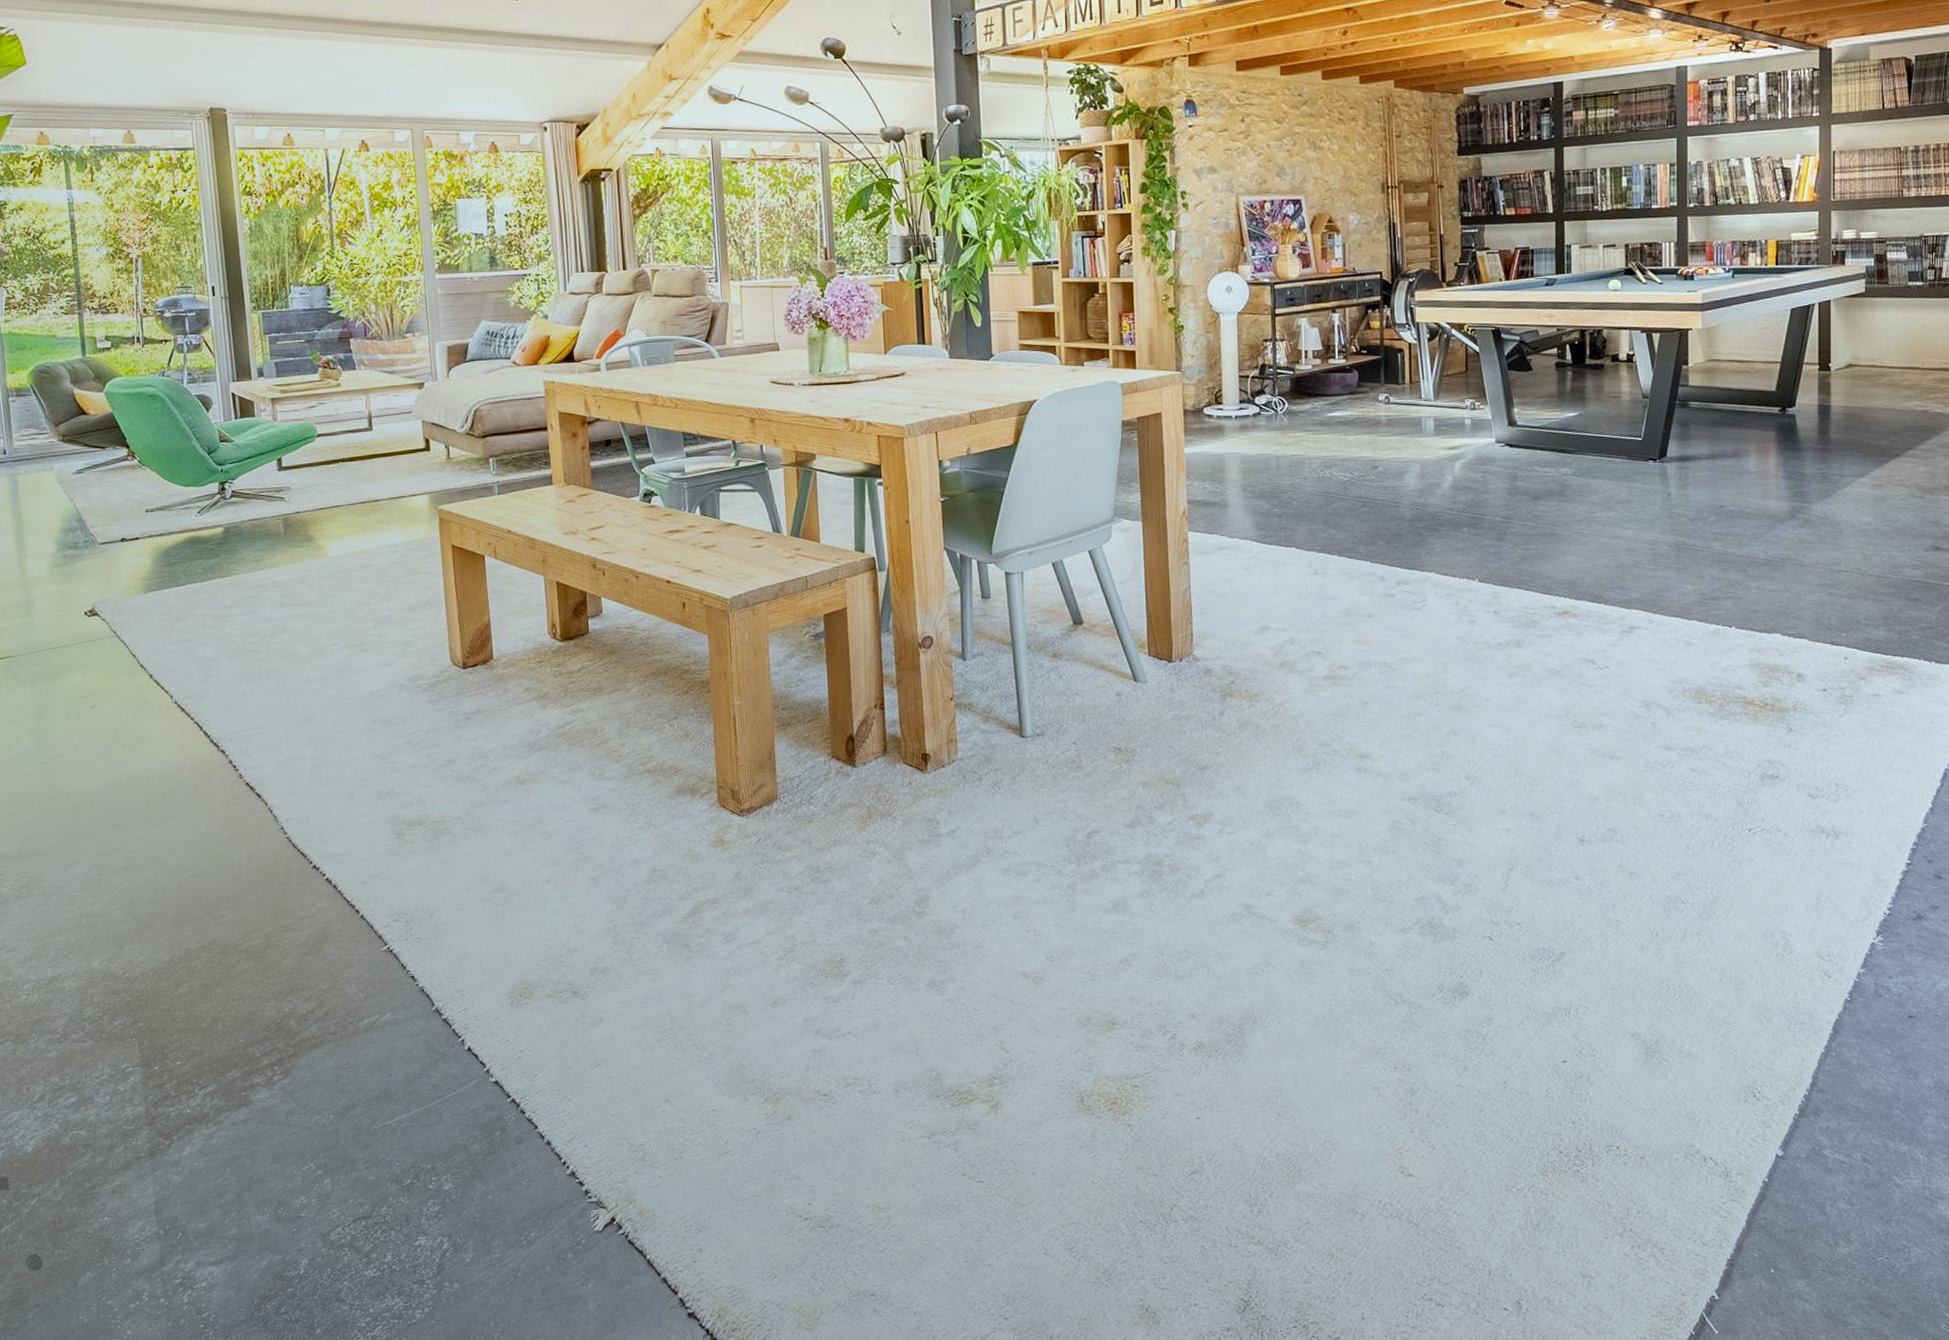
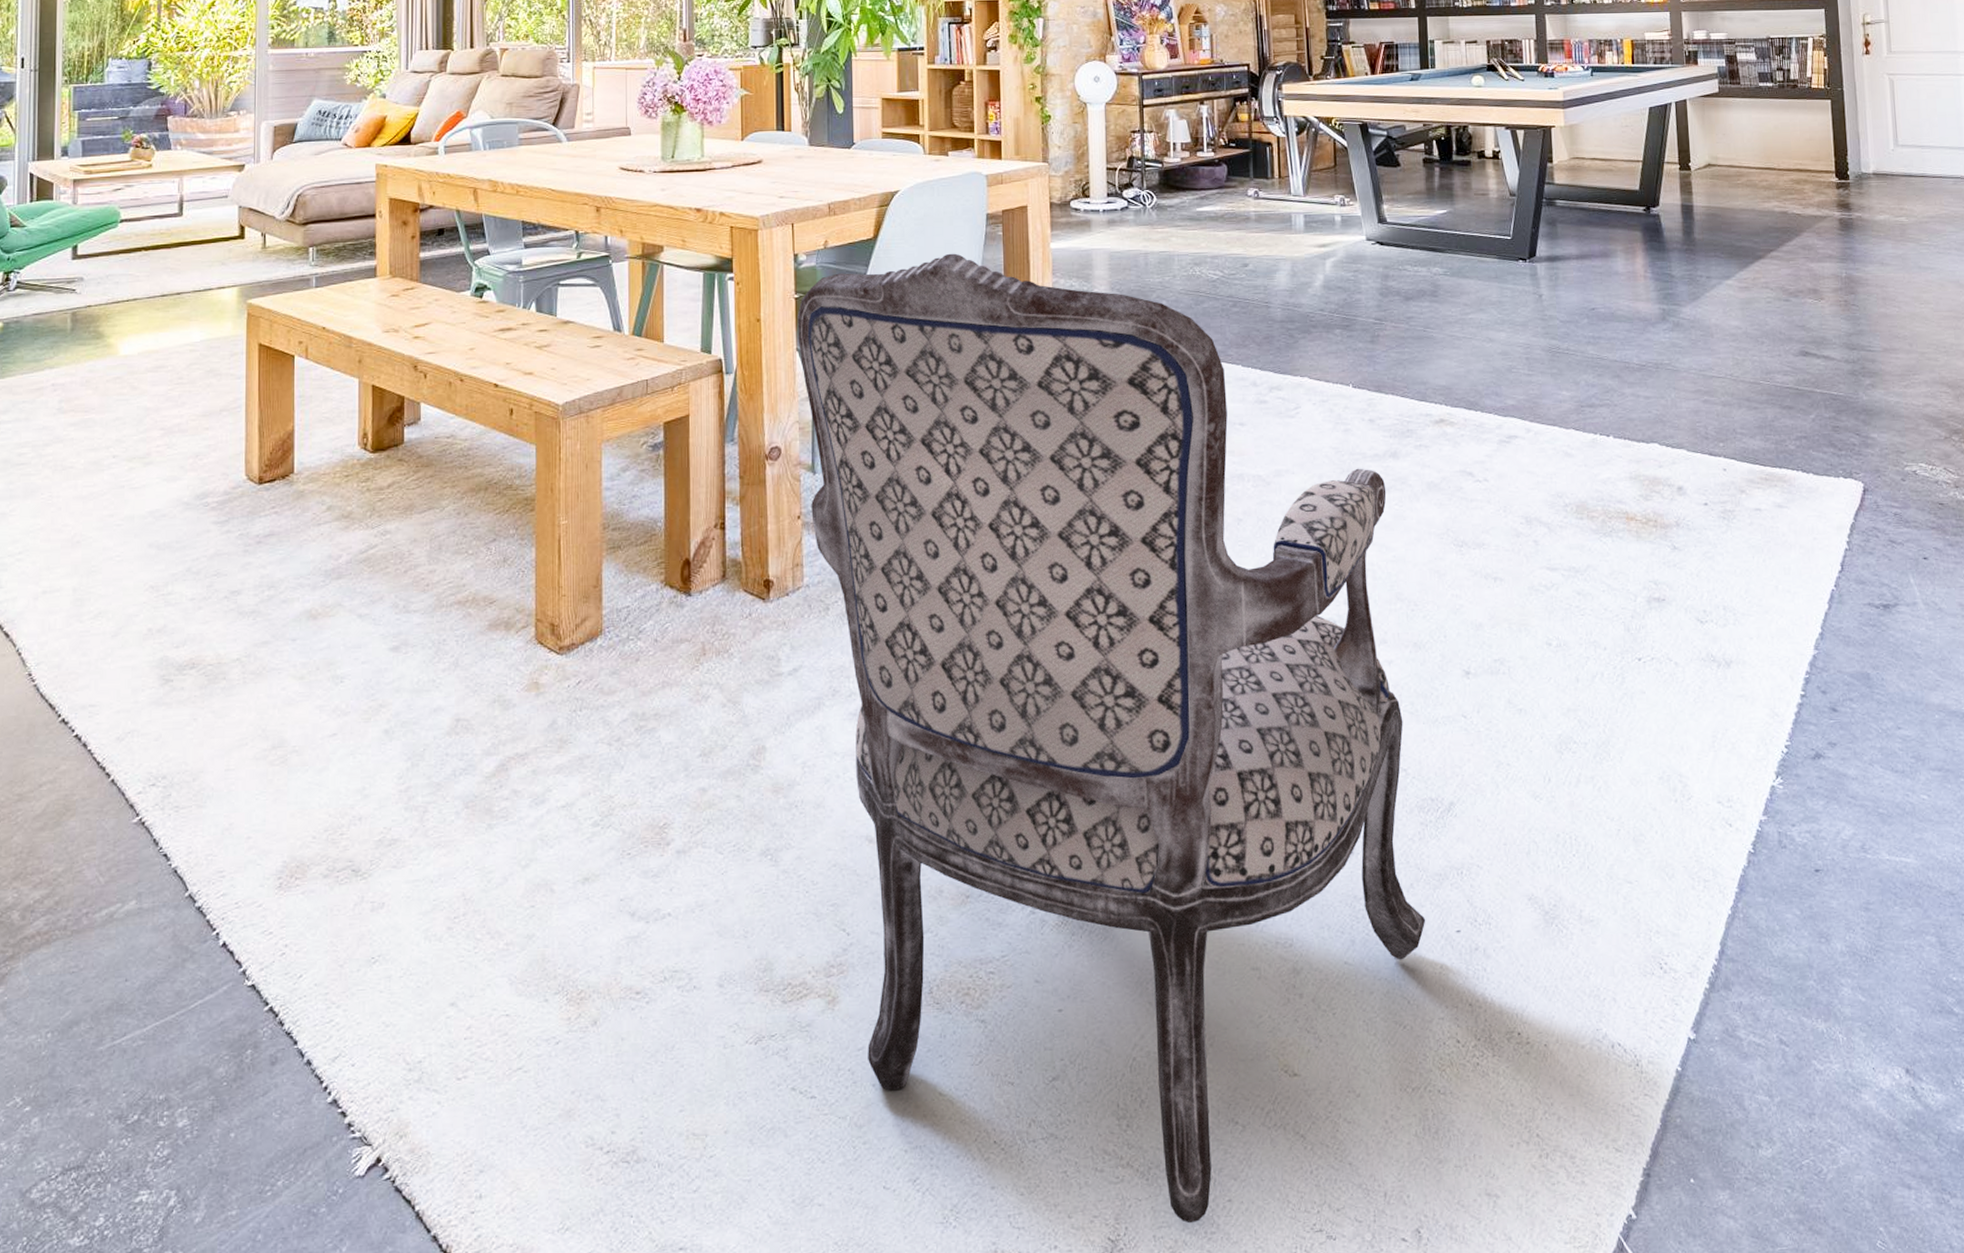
armchair: none [943,458,1535,1290] -> present [797,253,1426,1224]

